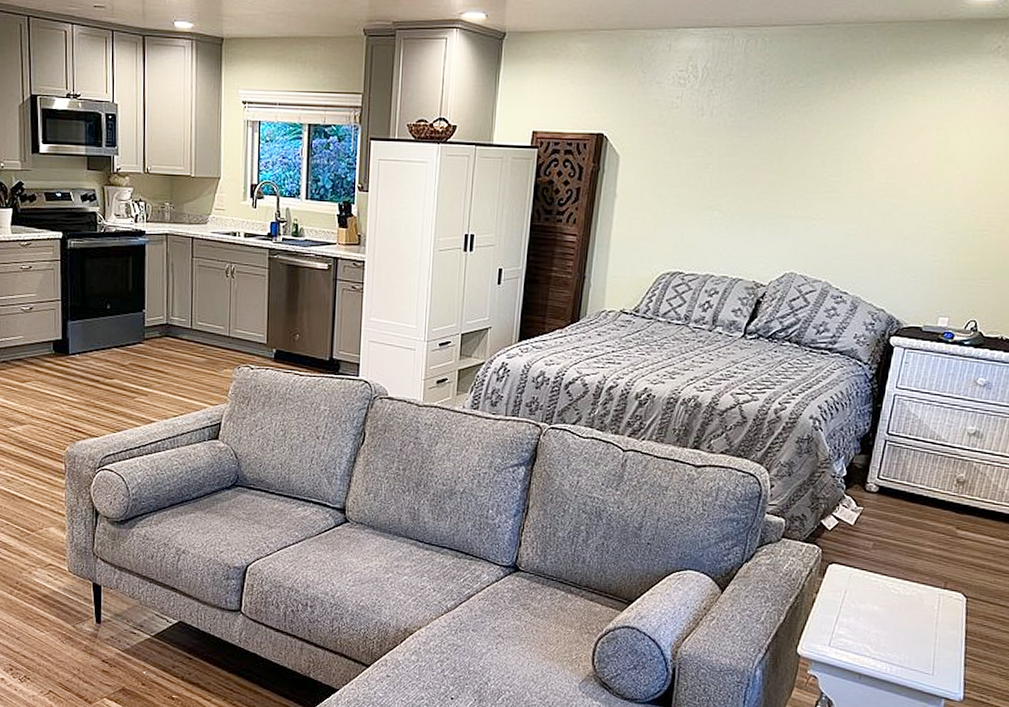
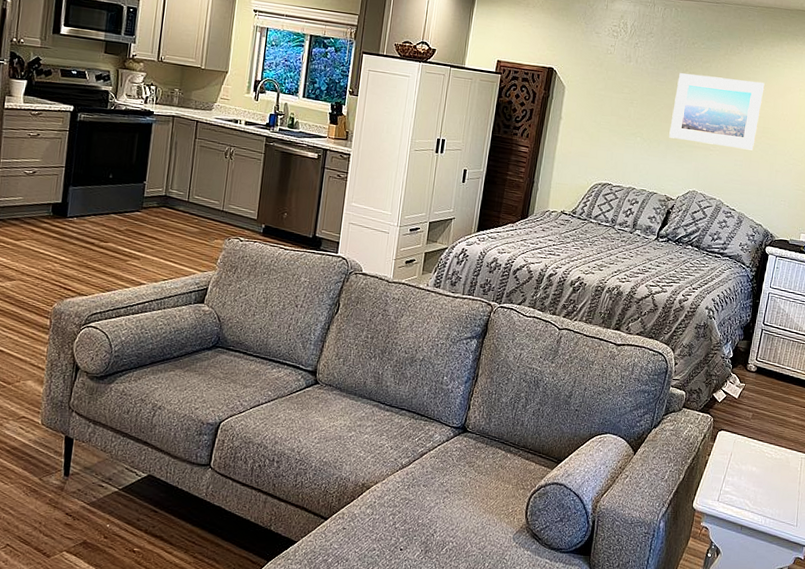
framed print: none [757,122,888,215] -> present [669,73,765,151]

